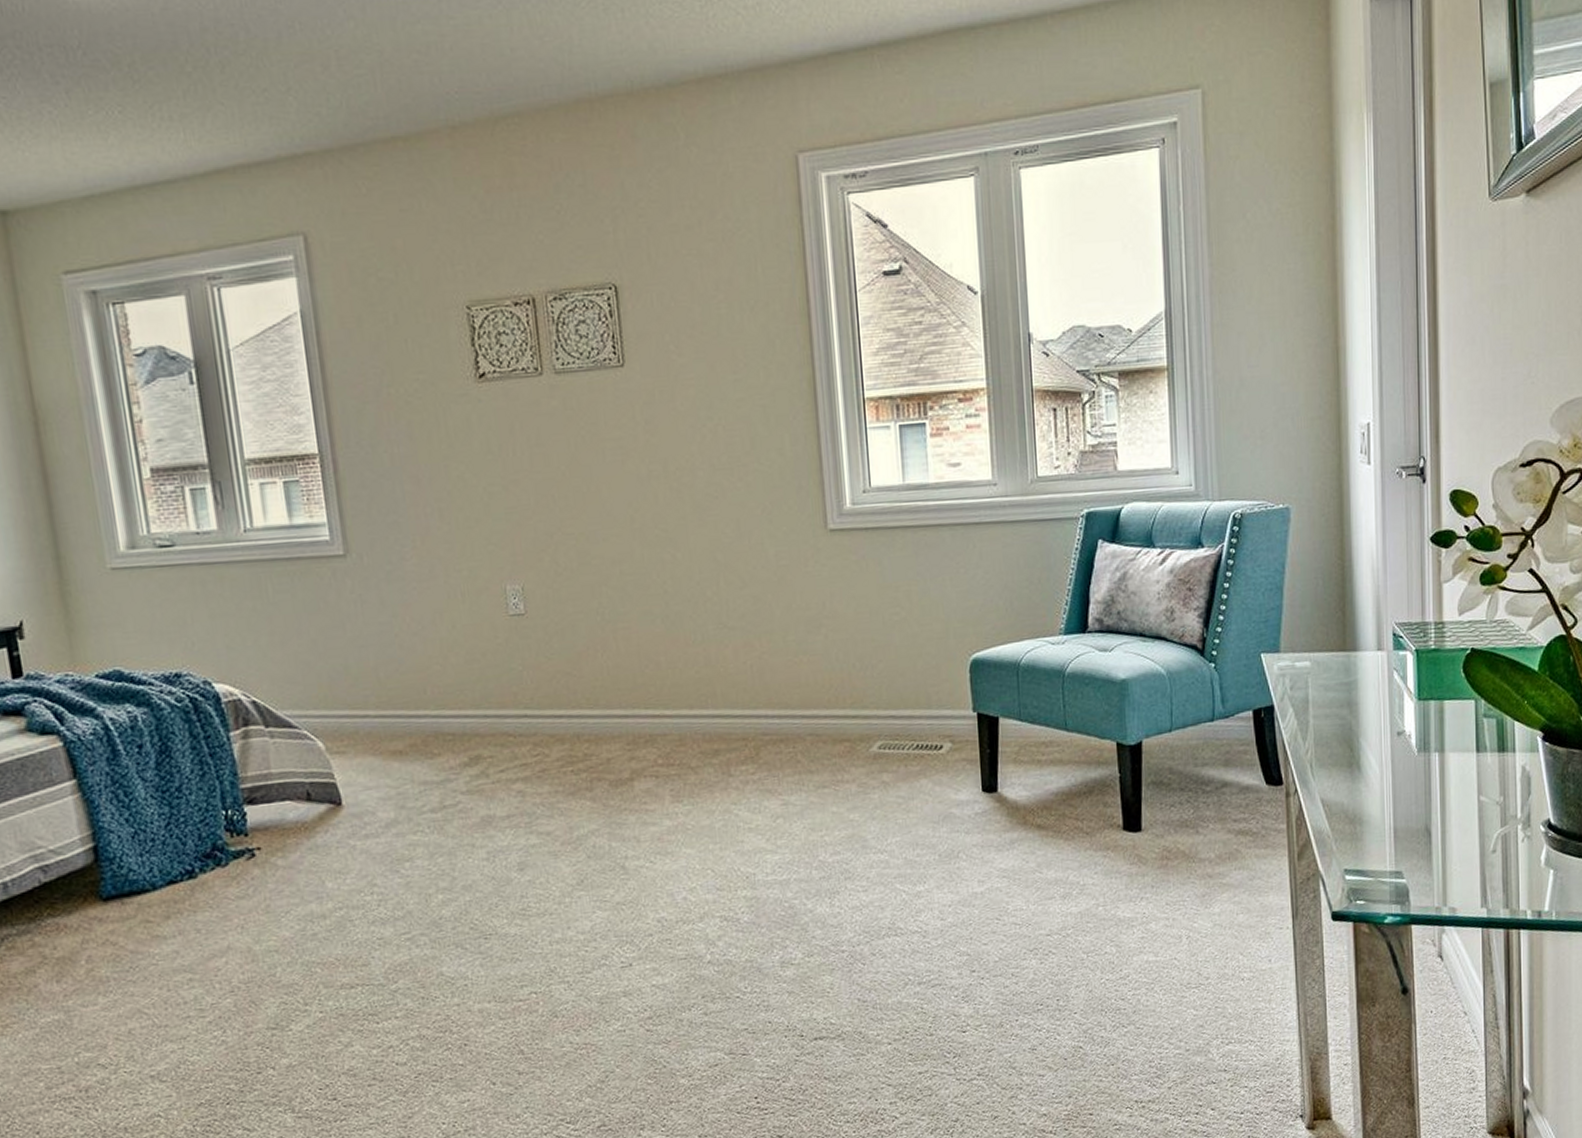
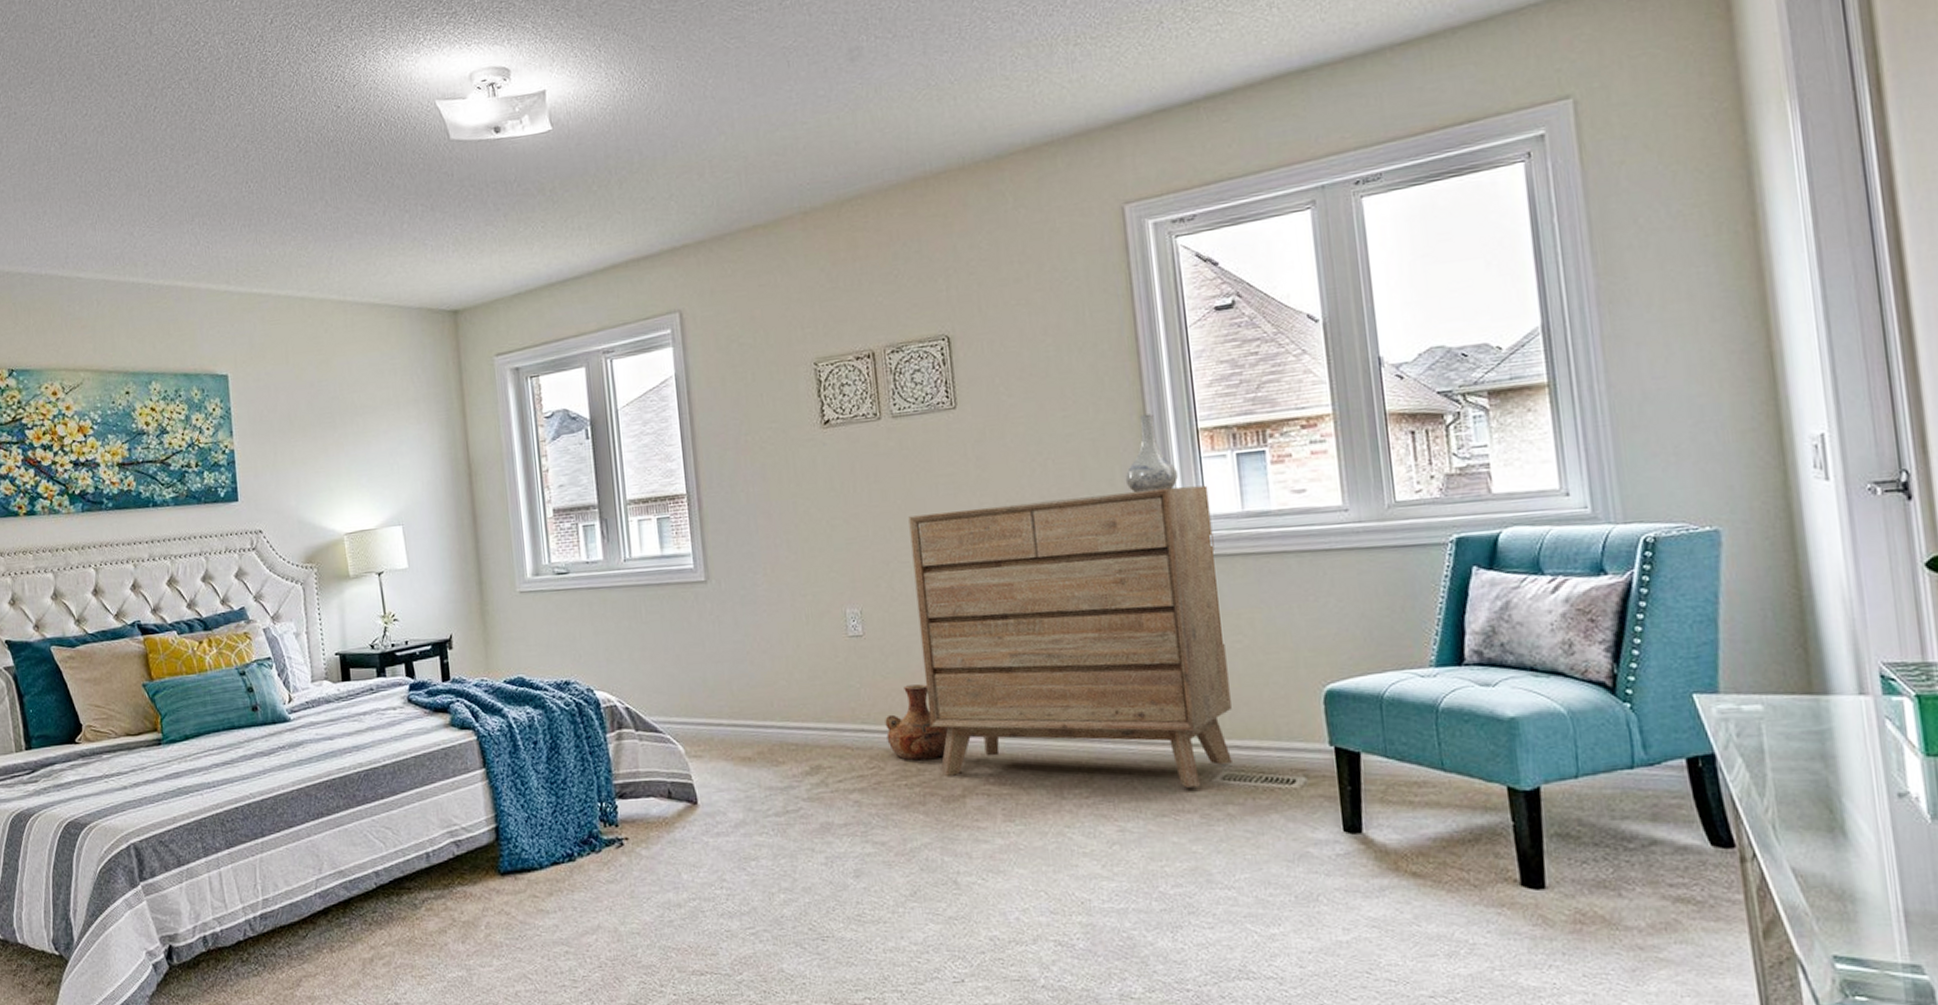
vase: none [549,664,617,746] -> present [885,684,949,761]
dresser: none [573,457,888,761] -> present [908,485,1232,788]
vase: none [794,380,846,463] -> present [1125,413,1179,492]

